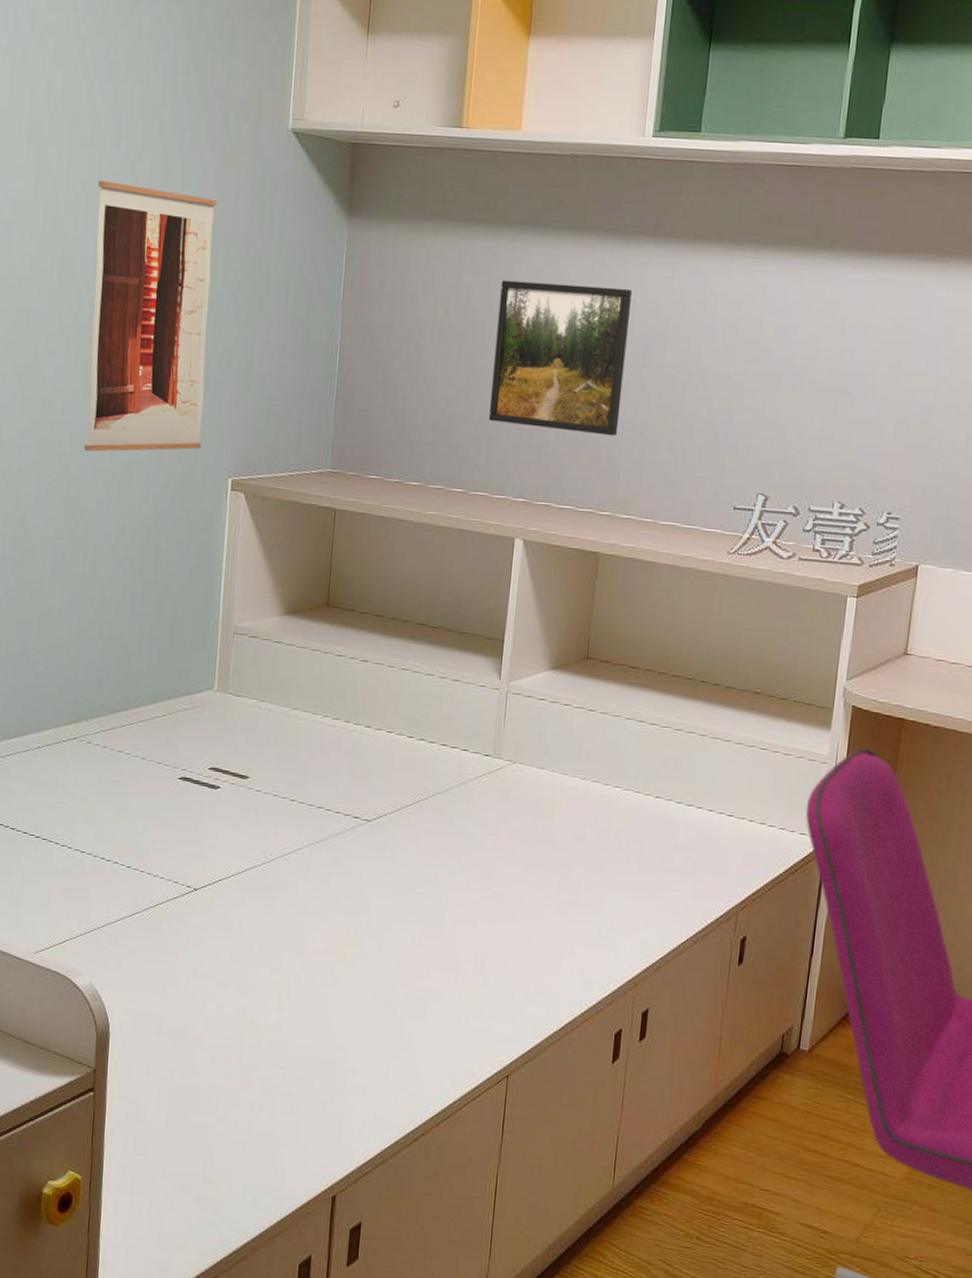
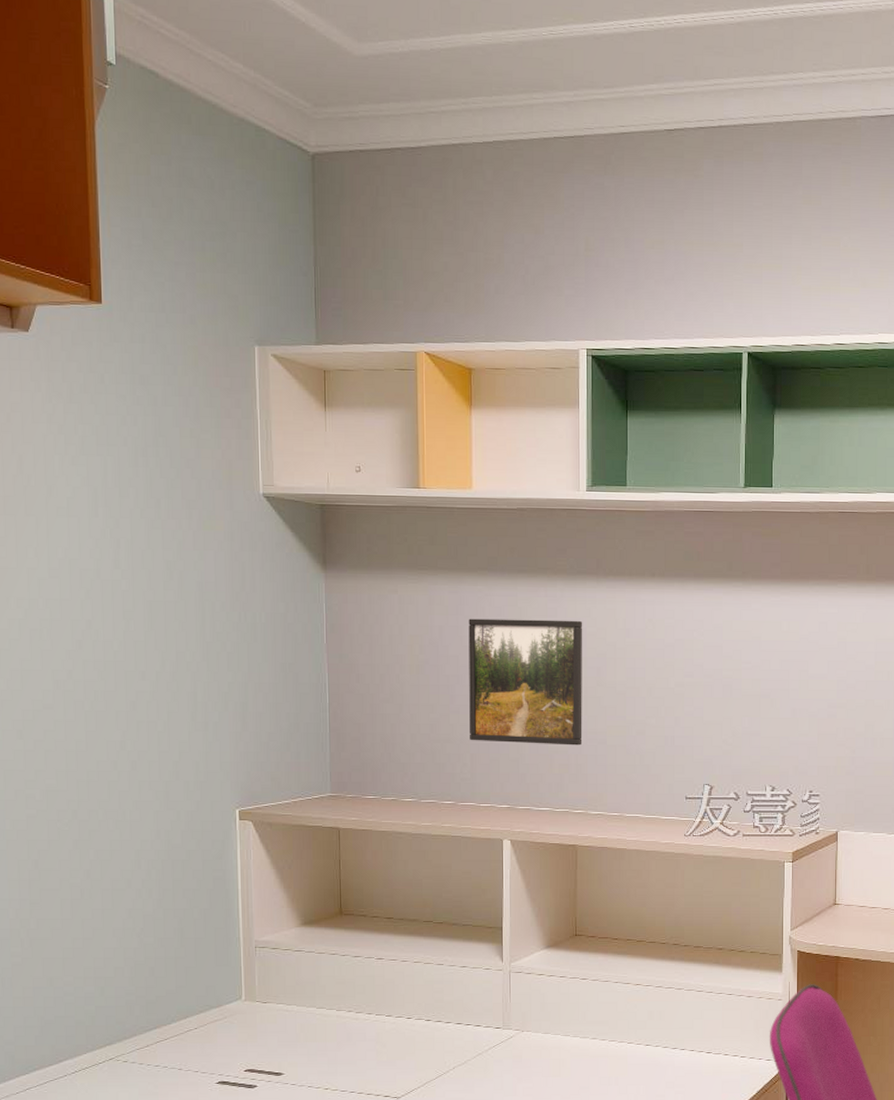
wall art: present [84,181,217,452] -> none [79,547,206,796]

